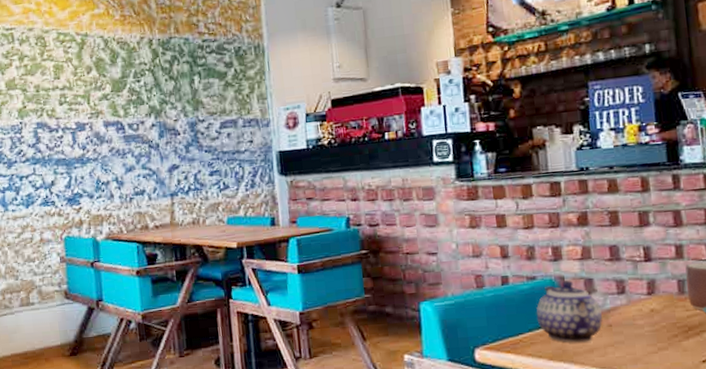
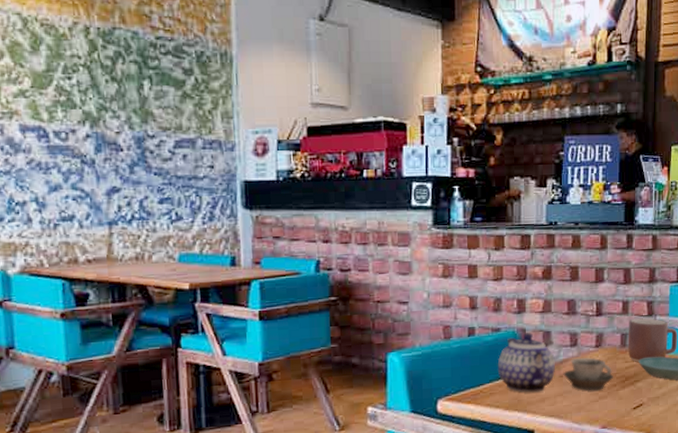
cup: none [612,305,674,342] -> present [563,357,614,391]

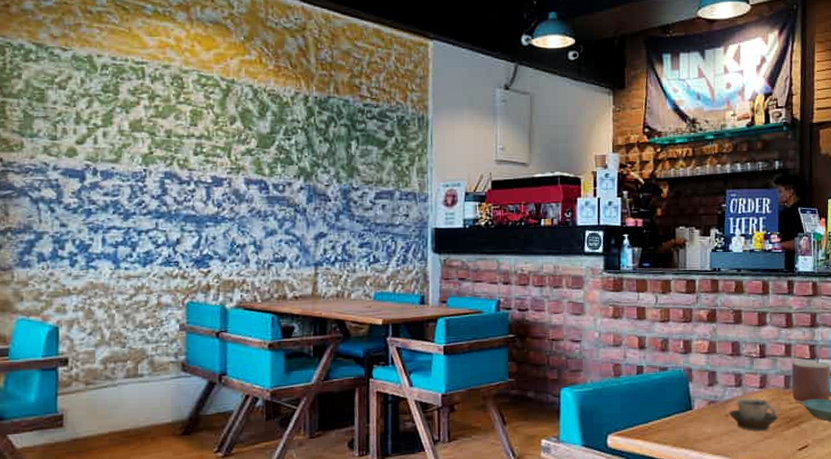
teapot: present [497,332,555,393] -> none [665,372,721,431]

